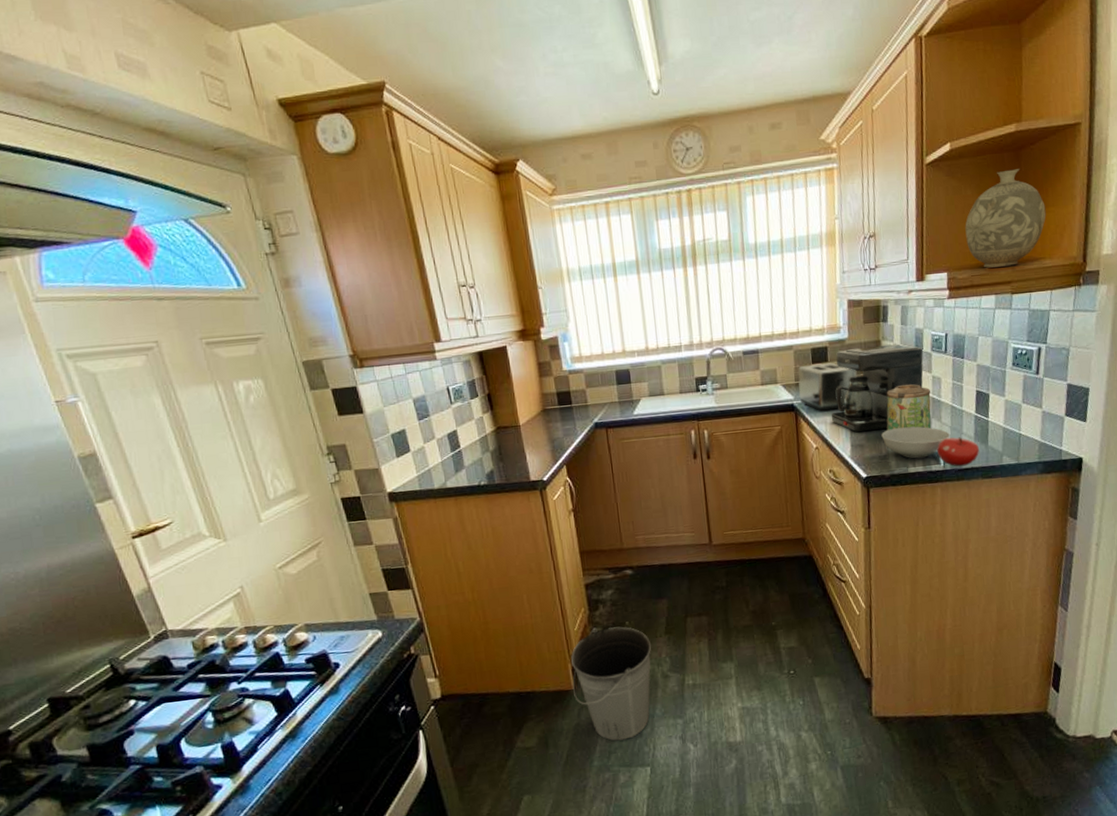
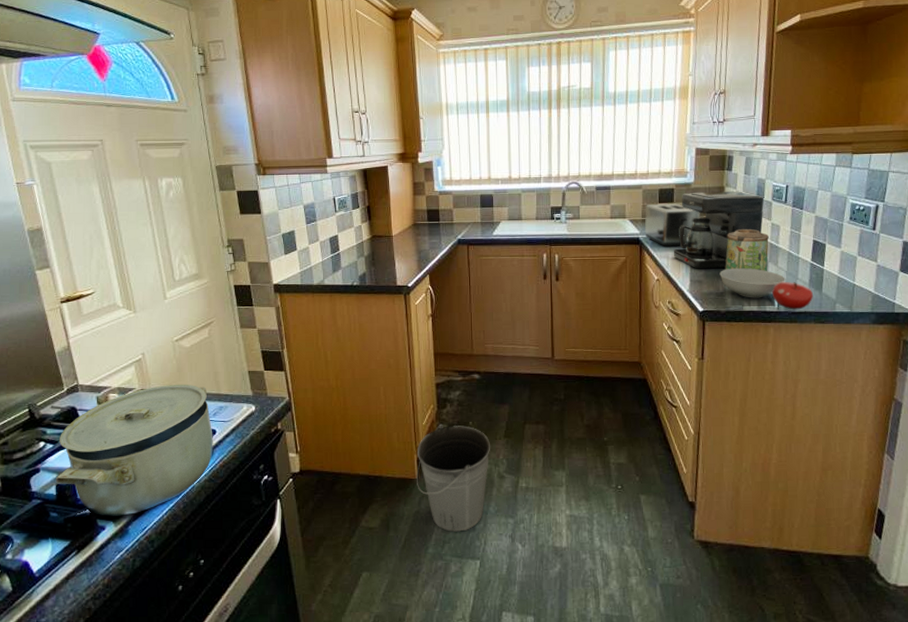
saucepan: none [152,615,339,774] -> present [55,384,213,516]
decorative vase: present [965,169,1046,268] -> none [810,41,890,128]

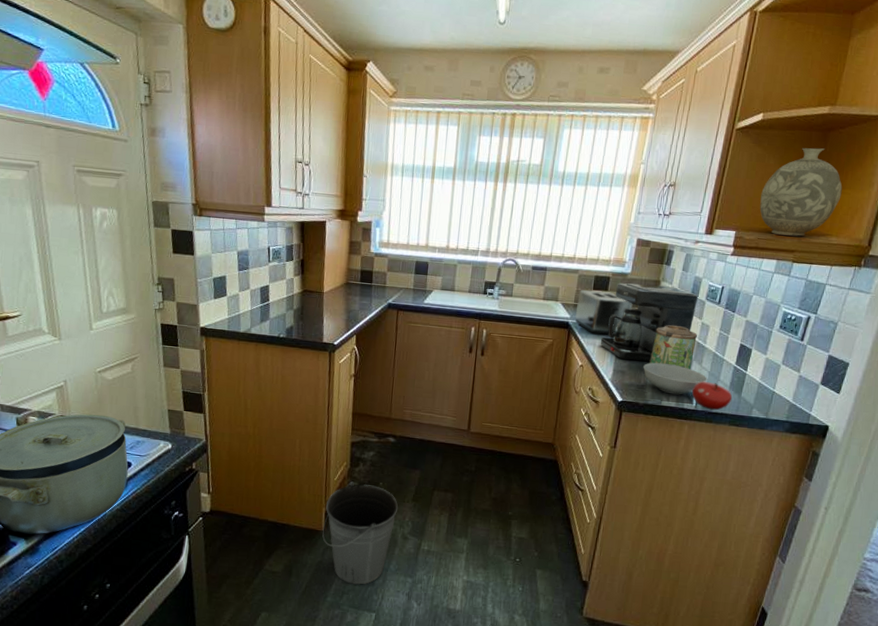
decorative vase: none [810,41,890,128] -> present [759,147,842,237]

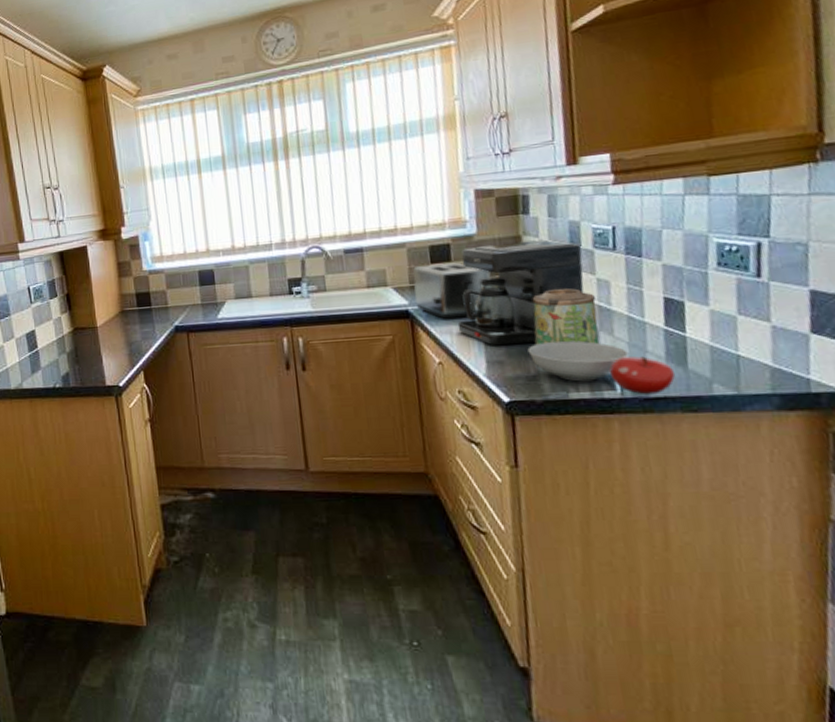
bucket: present [322,481,398,585] -> none [143,556,235,697]
decorative vase: present [759,147,842,237] -> none [631,25,753,146]

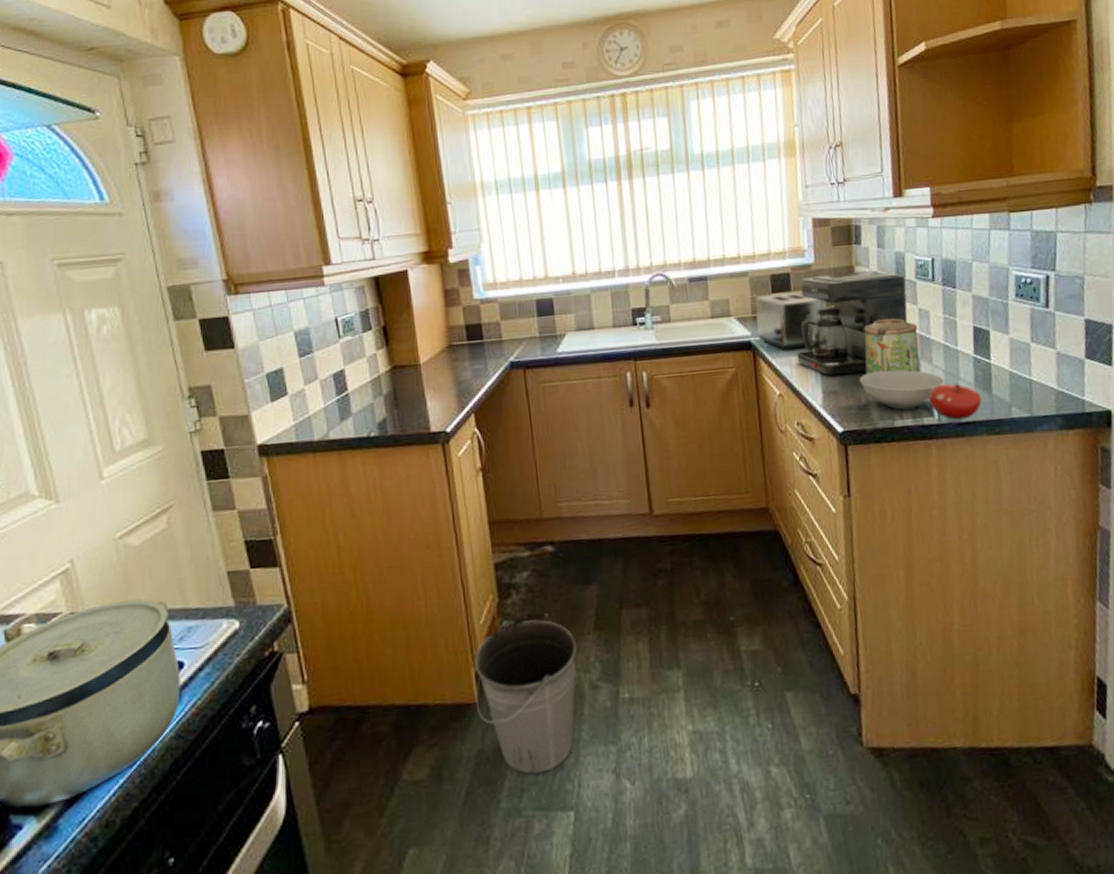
bucket: none [143,556,235,697] -> present [475,619,576,775]

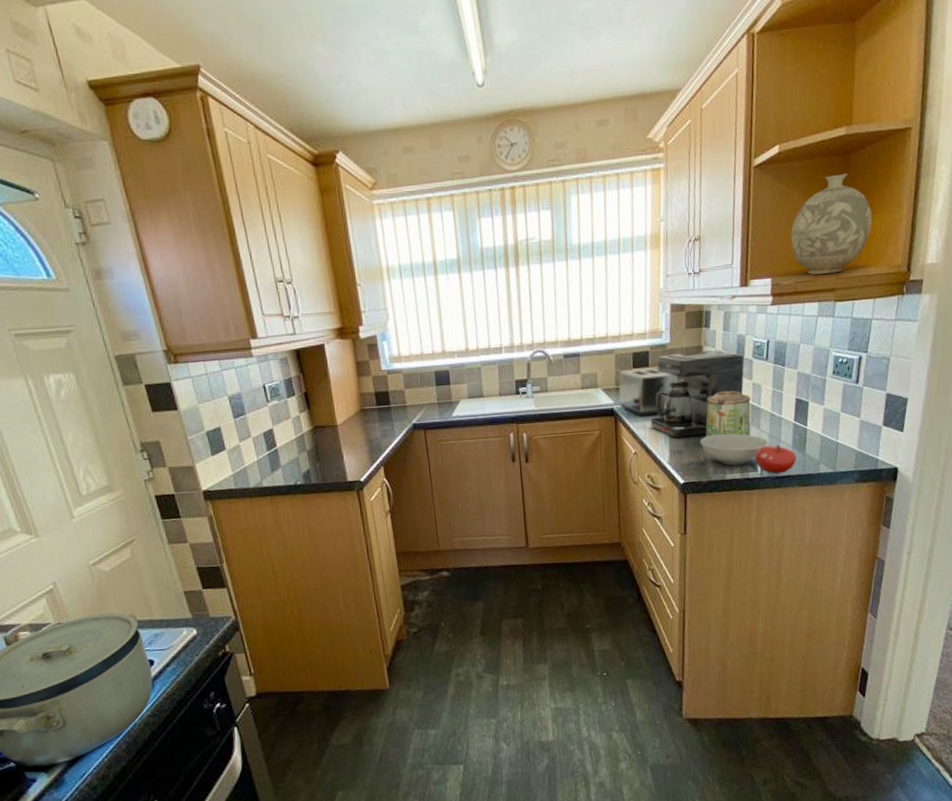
bucket: present [475,619,576,775] -> none [386,627,466,740]
decorative vase: none [948,70,1044,182] -> present [791,174,873,275]

